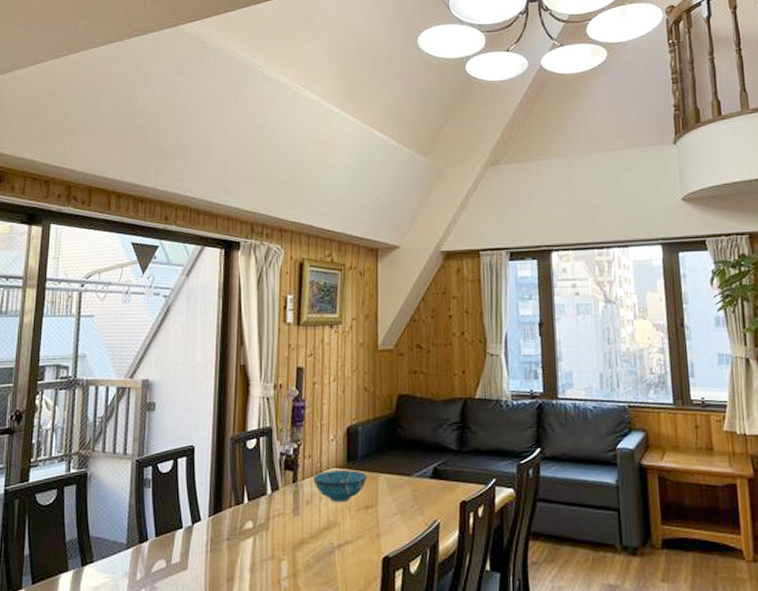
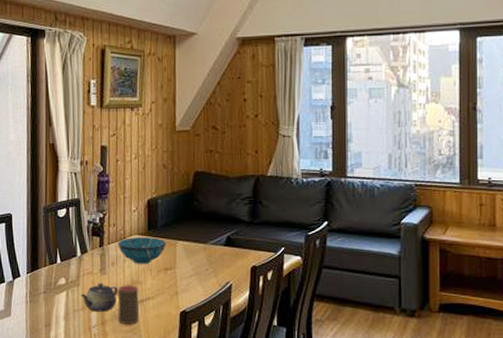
teapot: none [270,525,313,561] -> present [80,283,118,312]
cup: none [312,527,337,575] -> present [117,285,139,324]

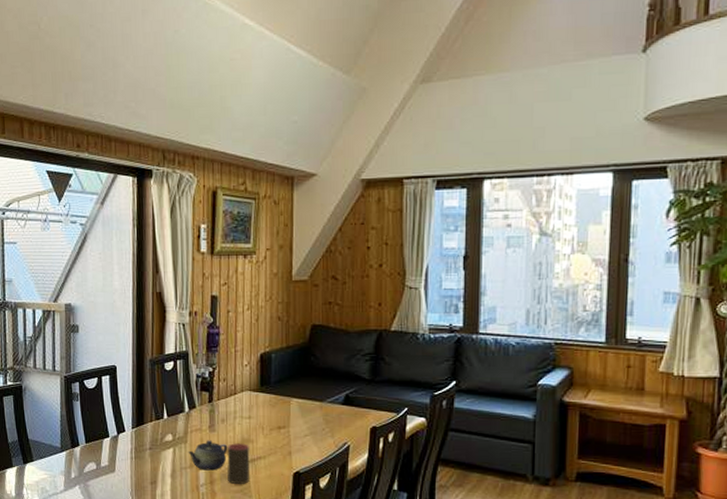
decorative bowl: present [118,237,166,265] -> none [228,393,280,423]

